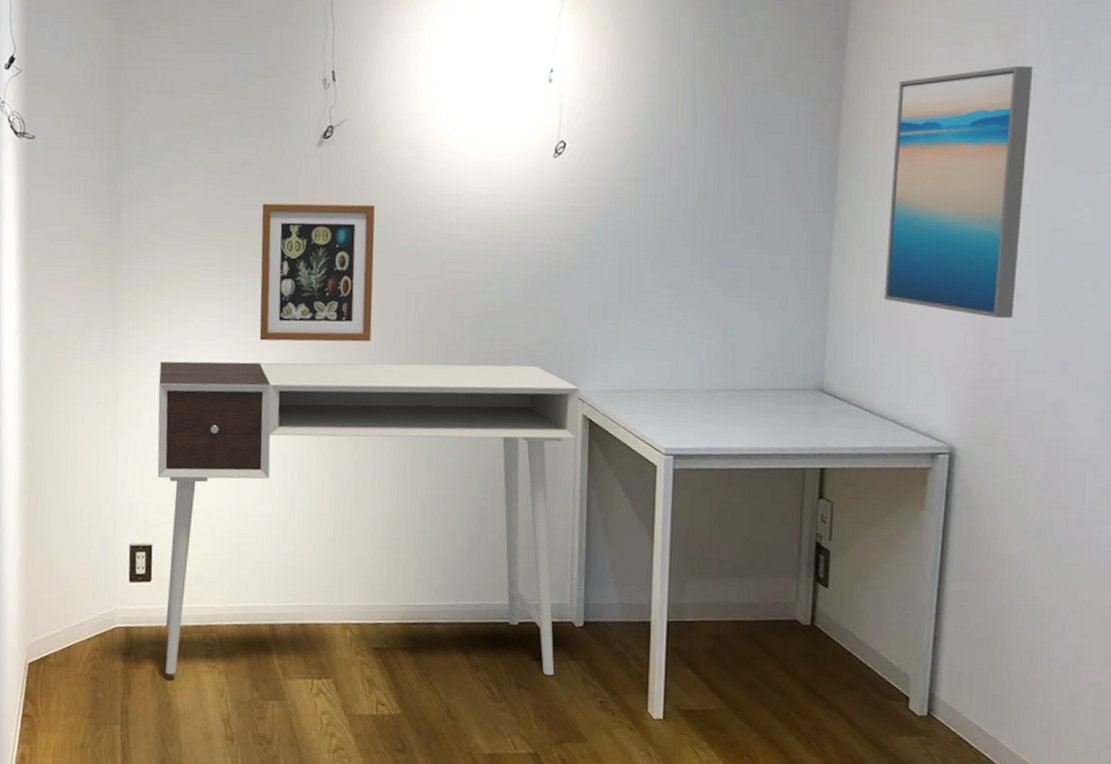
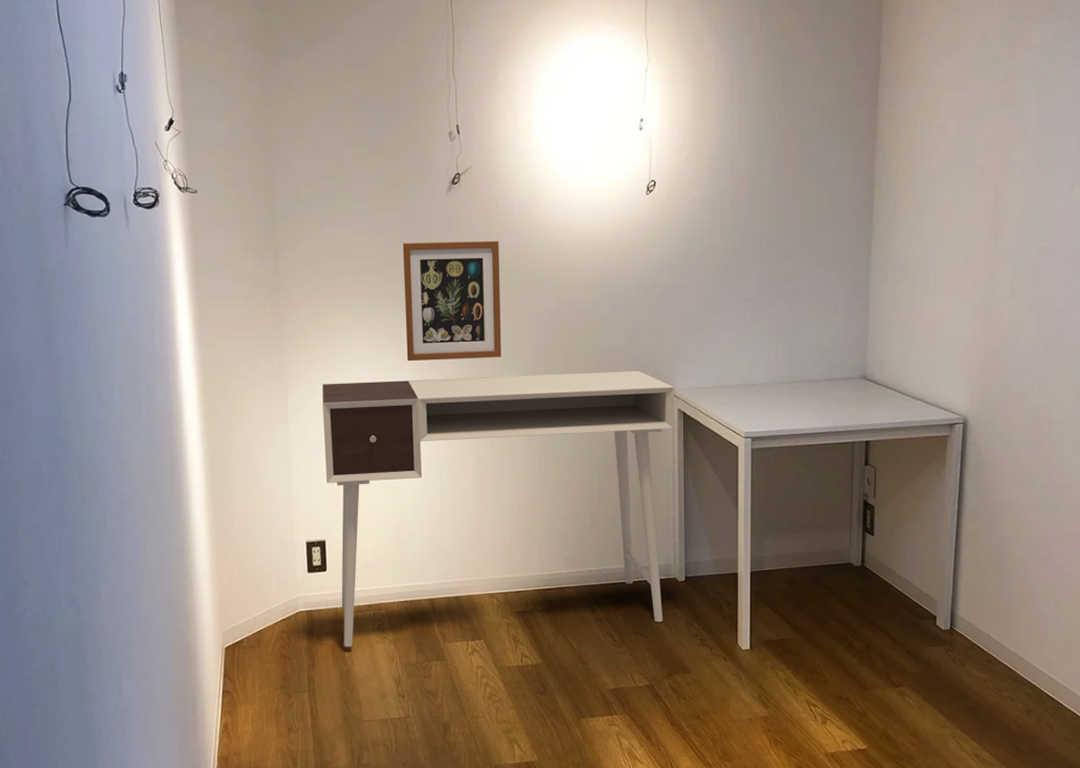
wall art: present [884,65,1033,319] -> none [911,106,1023,313]

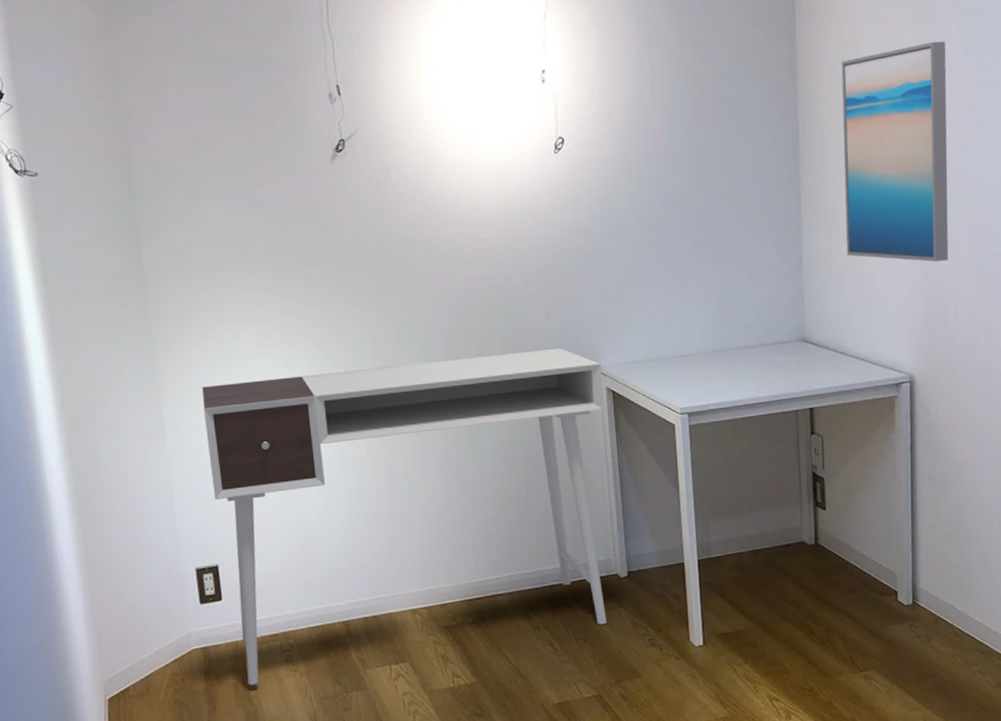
picture frame: present [402,240,501,362] -> none [284,212,406,355]
wall art: none [911,106,1023,313] -> present [841,41,949,262]

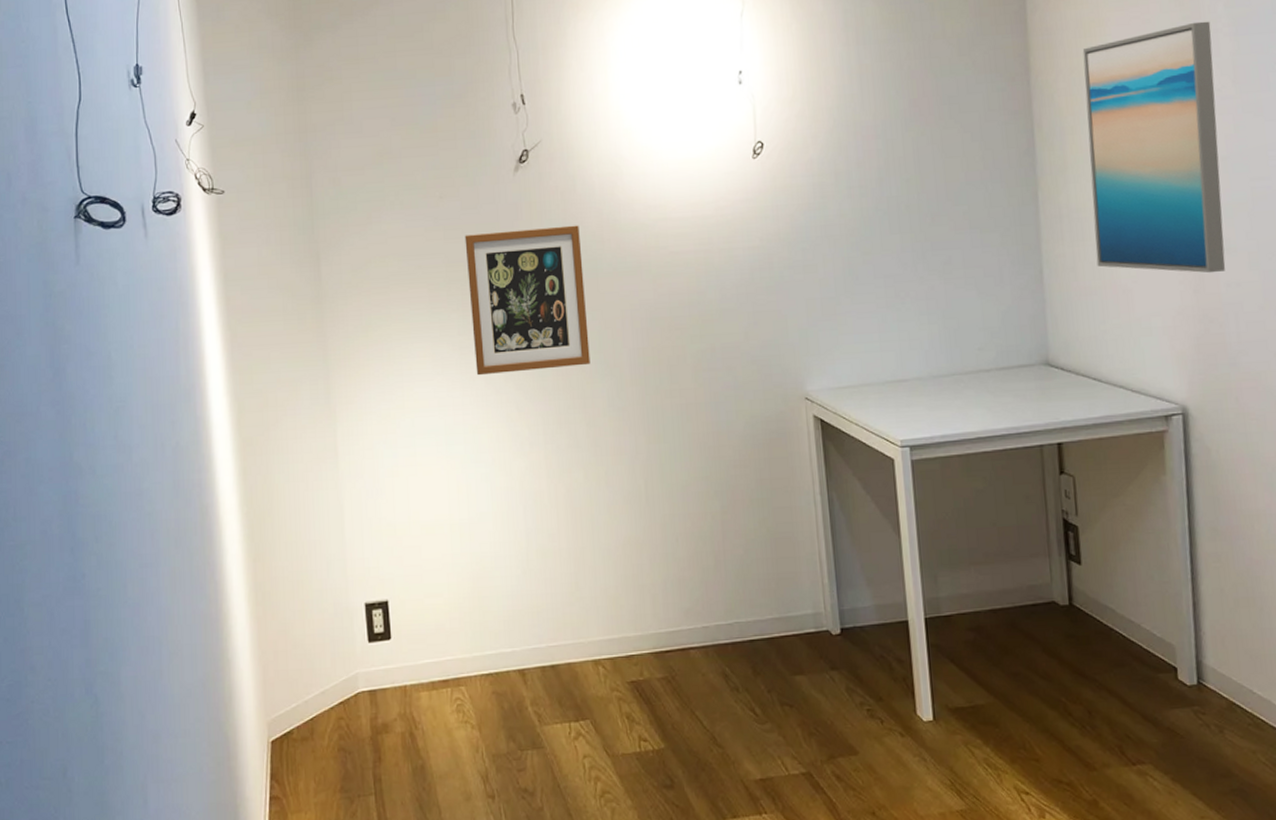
desk: present [201,348,607,686] -> none [376,370,817,736]
picture frame: none [284,212,406,355] -> present [464,225,591,376]

